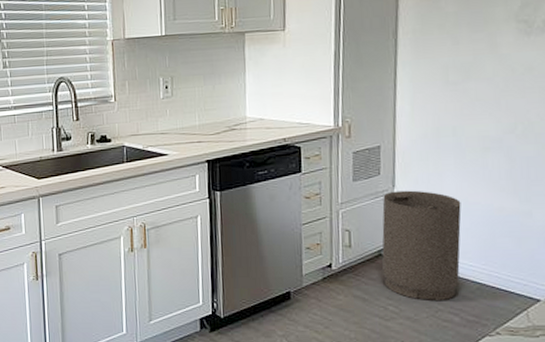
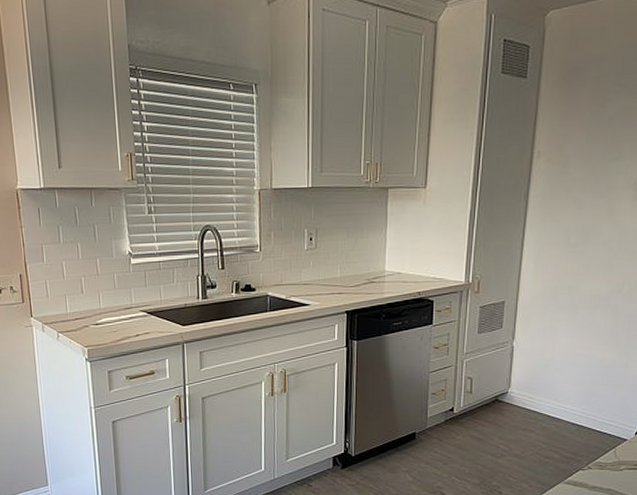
trash can: present [381,190,462,300] -> none [497,342,570,440]

